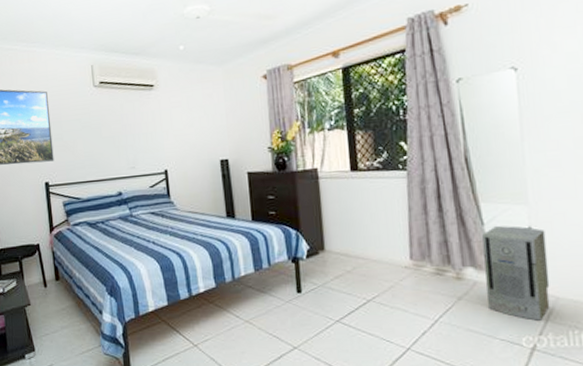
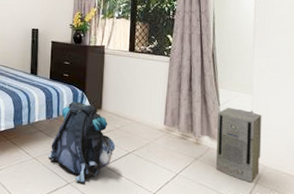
backpack: none [264,244,350,346] -> present [48,101,116,184]

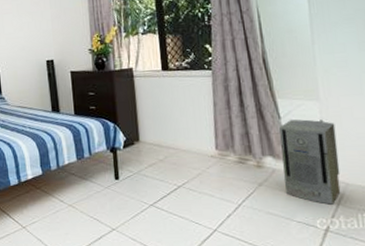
backpack: present [48,101,116,184] -> none [85,136,162,228]

